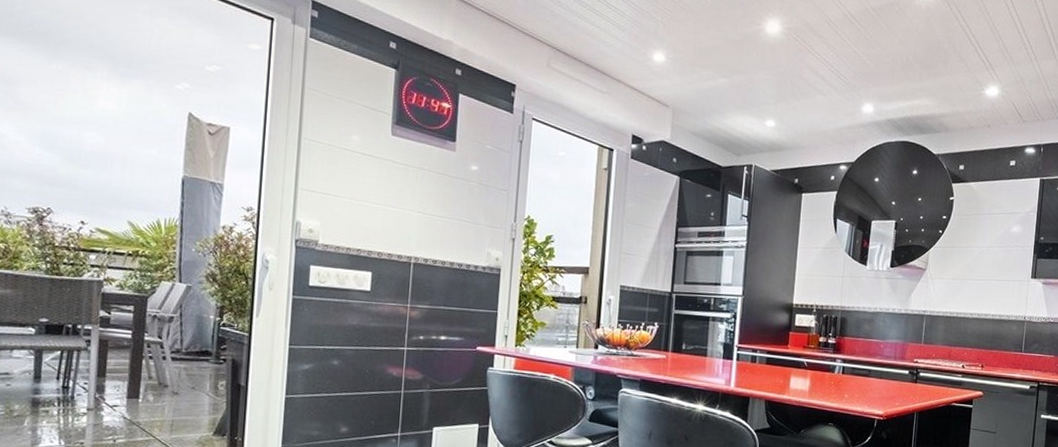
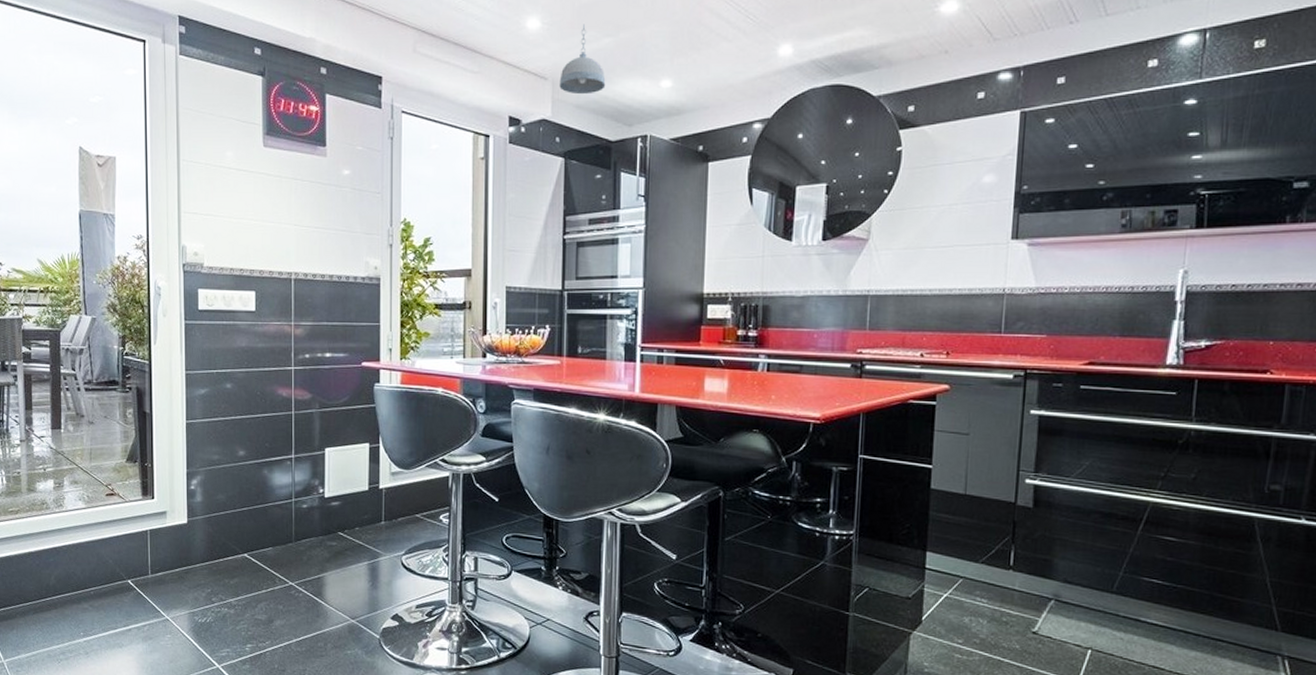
pendant light: none [679,64,720,124] -> present [559,24,606,95]

